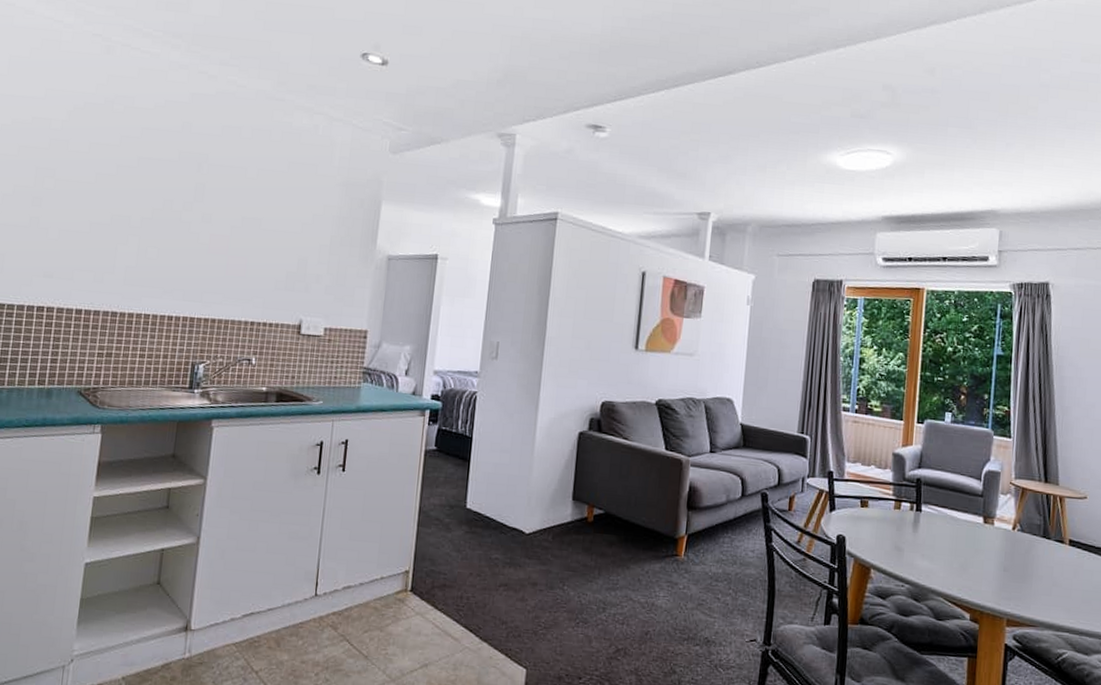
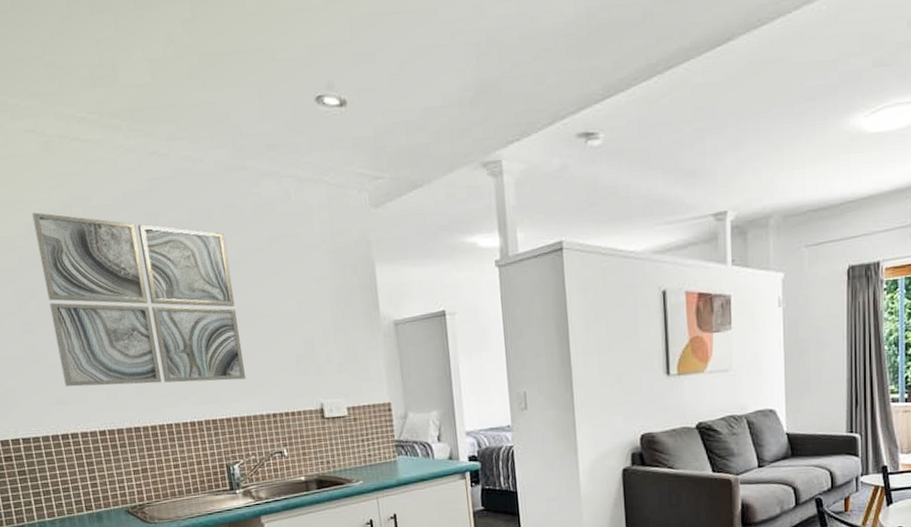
wall art: none [56,102,249,285] -> present [32,212,247,387]

